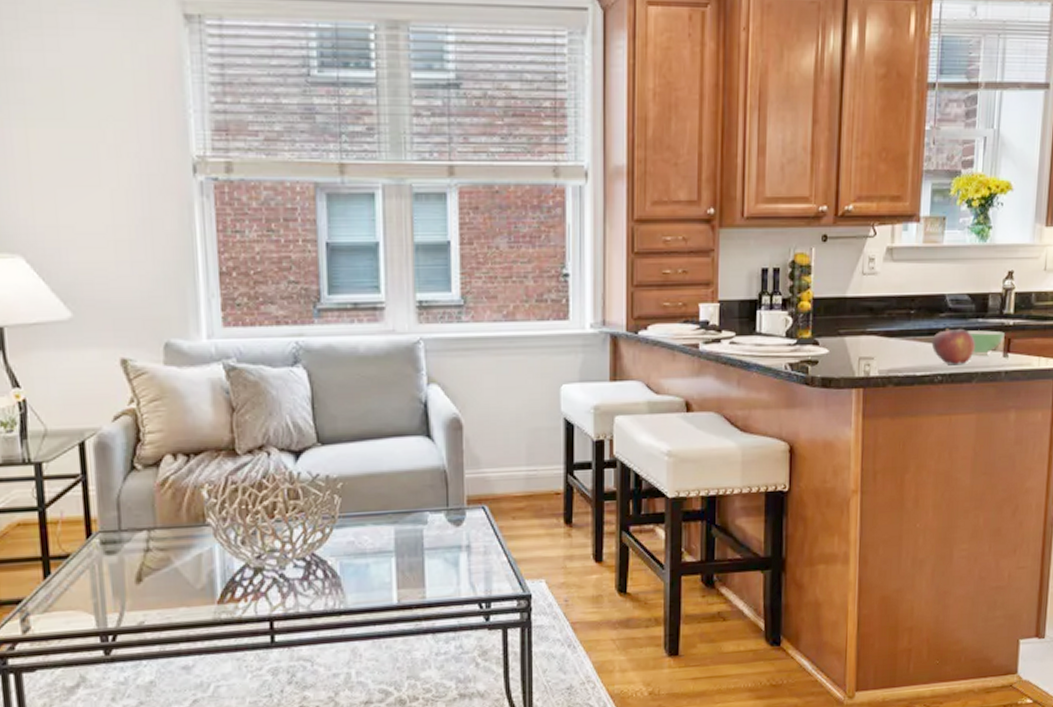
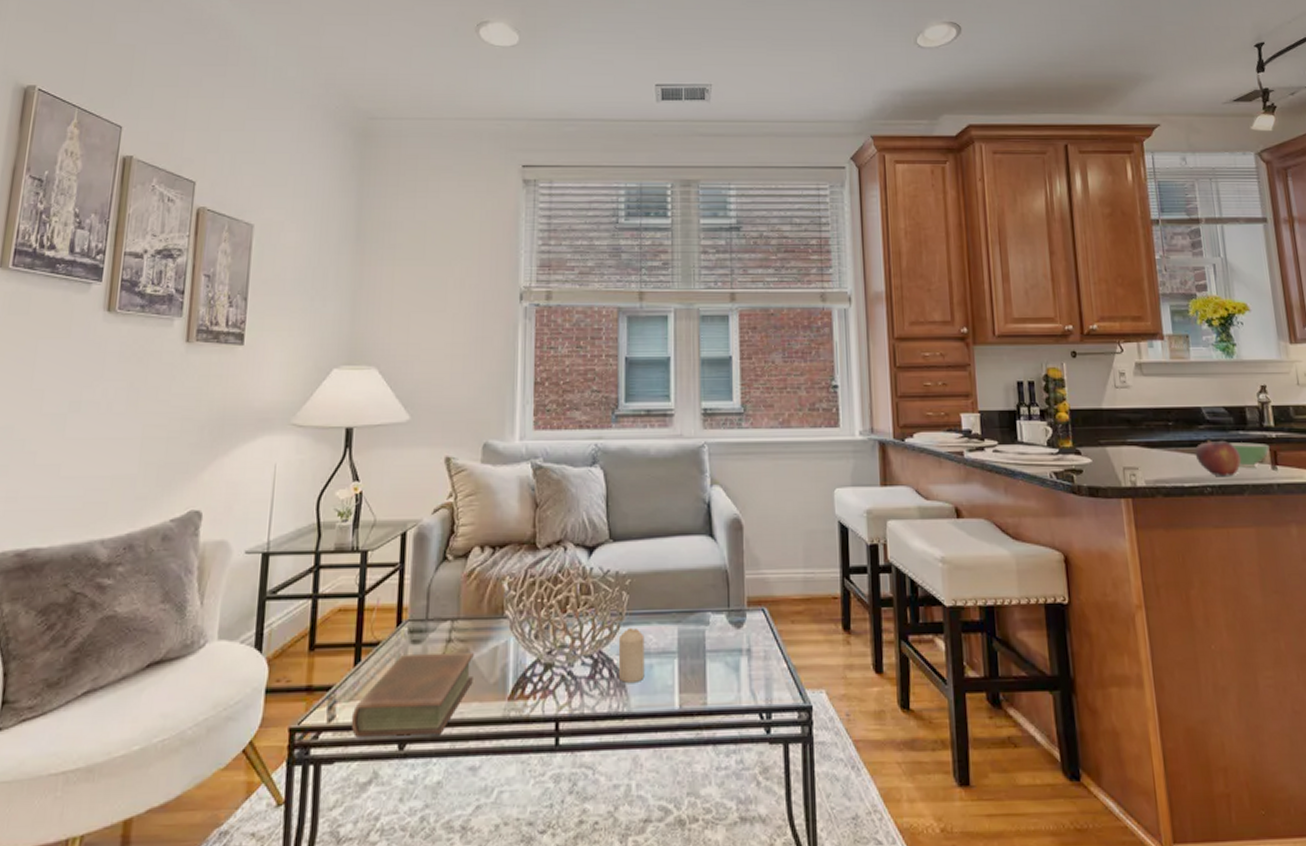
book: none [48,560,178,646] -> present [351,652,474,737]
candle: none [331,529,361,583] -> present [618,627,645,684]

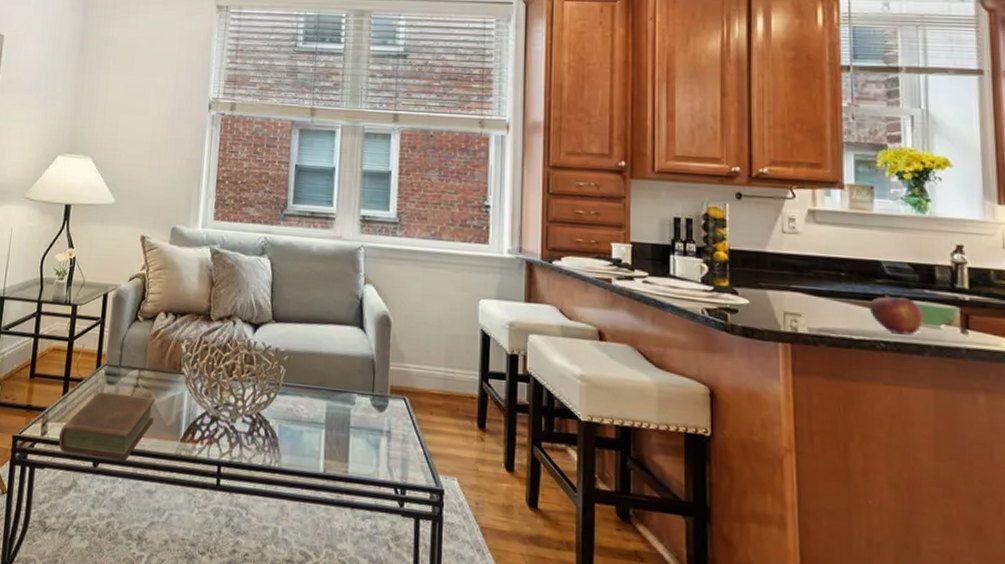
candle: present [618,627,645,684] -> none [272,397,297,445]

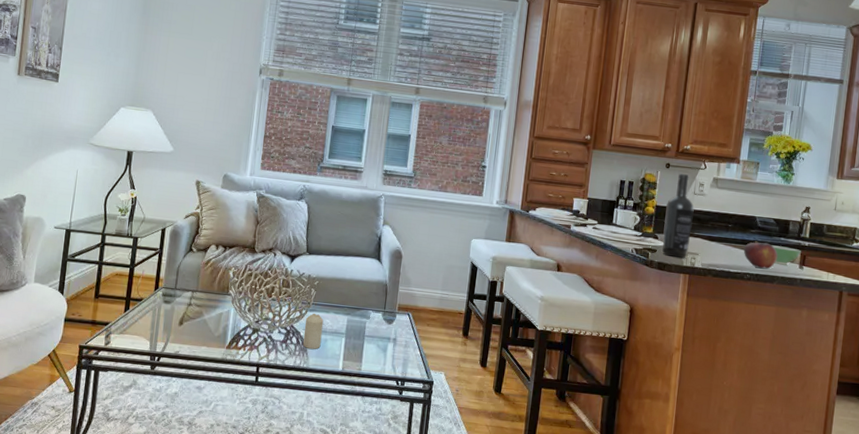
book: present [58,392,155,460] -> none [120,309,206,364]
candle: none [272,397,297,445] -> present [302,313,324,350]
wine bottle: none [744,206,786,320] -> present [662,173,694,258]

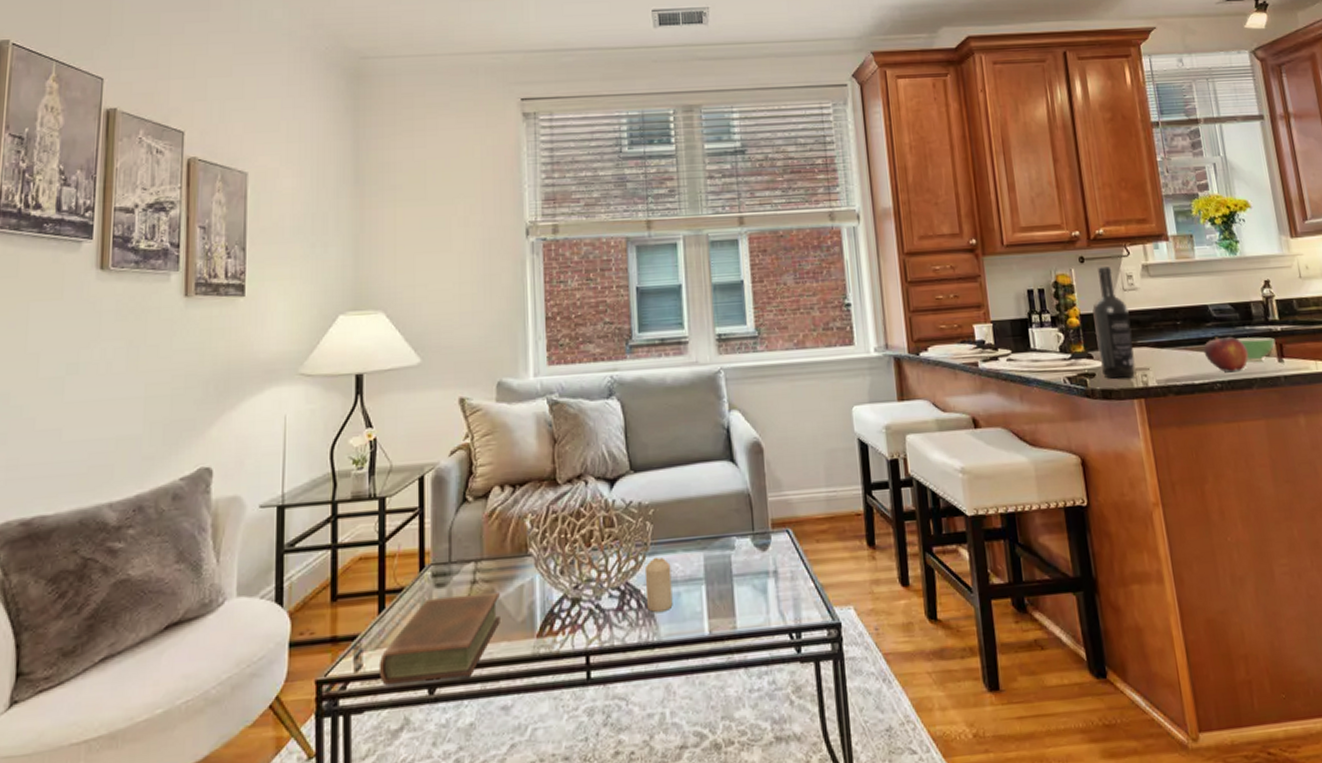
book: none [120,309,206,364] -> present [378,592,500,685]

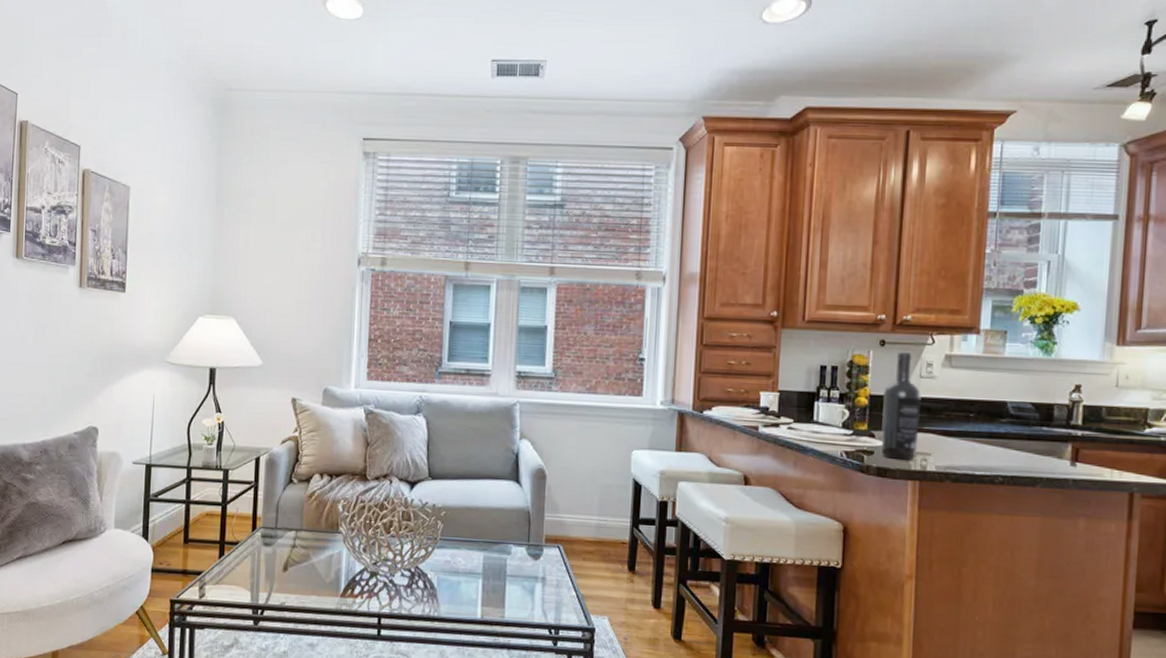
book: present [378,592,500,685] -> none [217,554,314,617]
candle: present [644,557,673,613] -> none [431,550,455,595]
fruit: present [1203,336,1249,373] -> none [992,433,1040,469]
bowl: present [1237,337,1275,362] -> none [1031,437,1072,462]

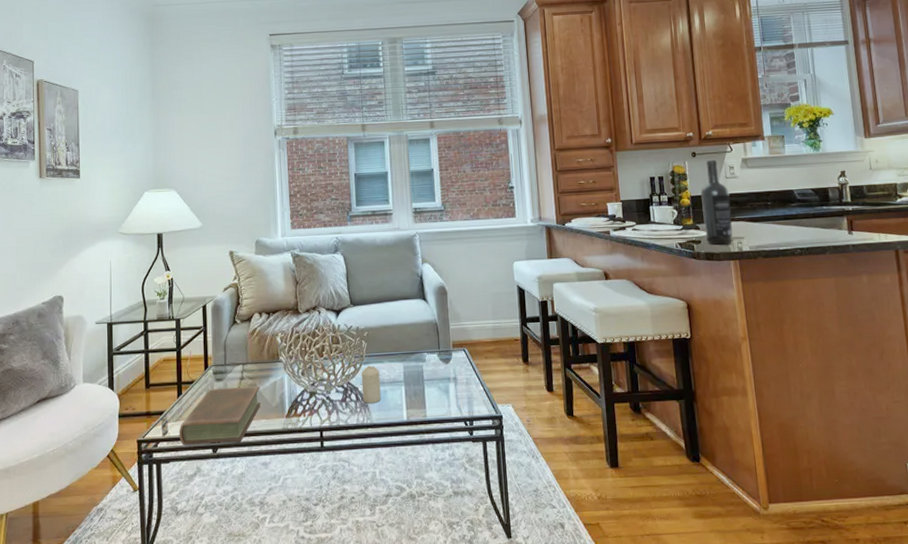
book: none [217,554,314,617] -> present [179,385,261,445]
candle: none [431,550,455,595] -> present [361,365,381,404]

